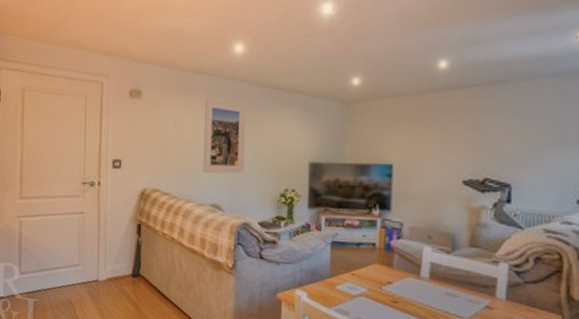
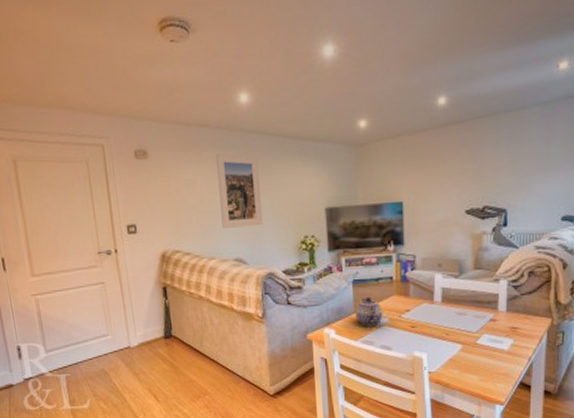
teapot: none [331,262,362,295] -> present [355,297,383,326]

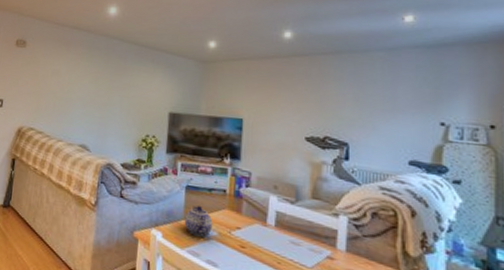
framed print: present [216,153,264,228] -> none [74,52,116,119]

